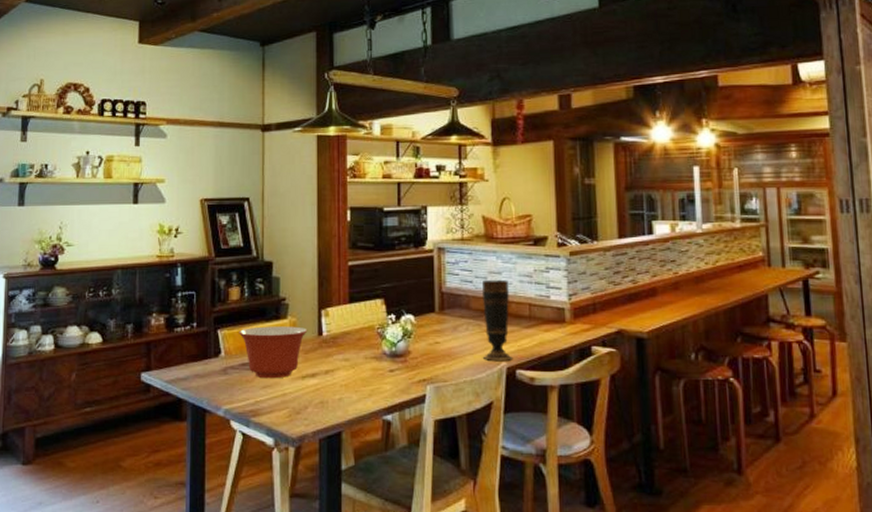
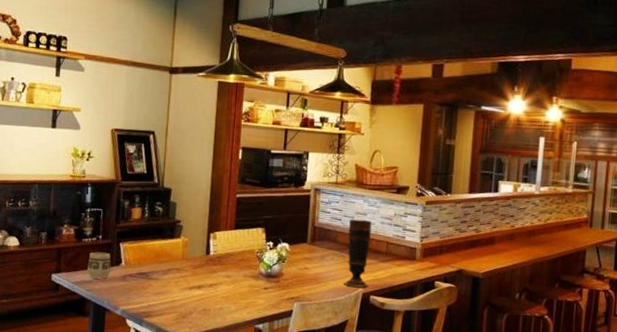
cup: none [182,342,209,374] -> present [87,252,111,279]
mixing bowl: present [239,326,308,379] -> none [138,243,198,288]

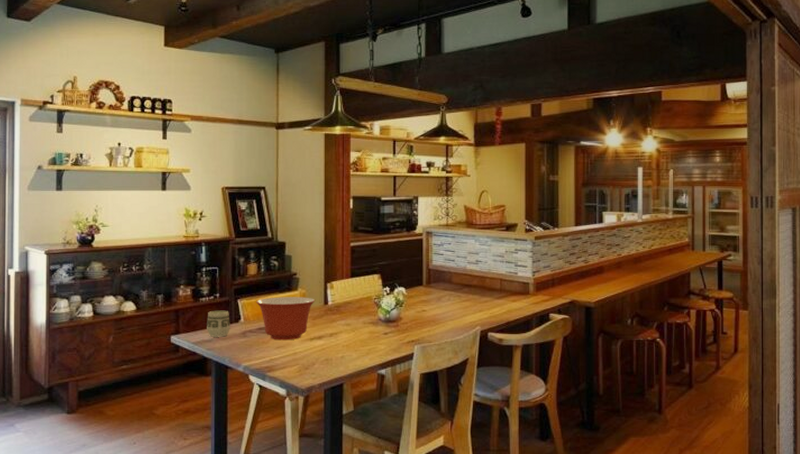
mixing bowl: none [138,243,198,288] -> present [256,297,316,341]
vase: present [344,219,372,288] -> none [462,259,485,325]

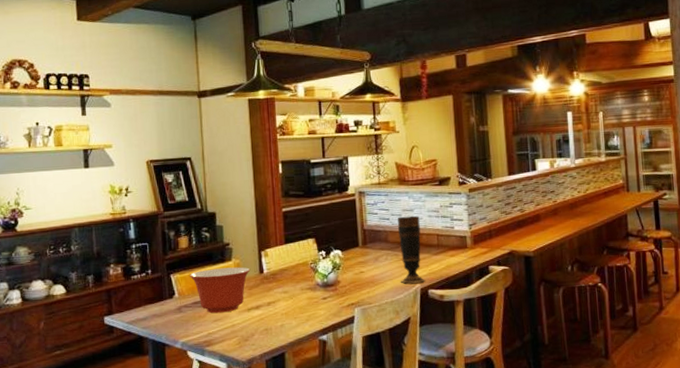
cup: present [207,310,230,337] -> none [140,286,165,315]
vase: none [462,259,485,325] -> present [397,215,425,284]

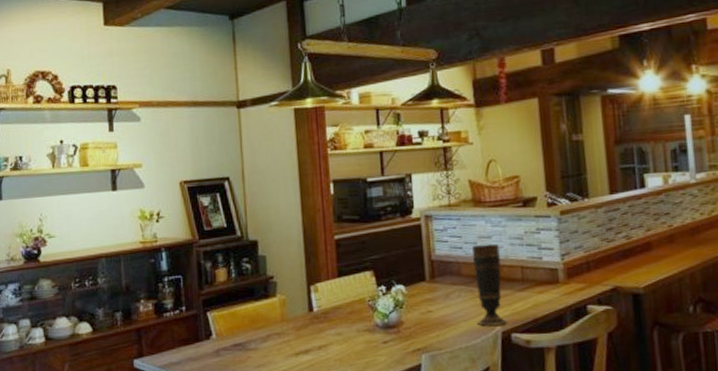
mixing bowl: present [190,267,251,314] -> none [229,304,298,358]

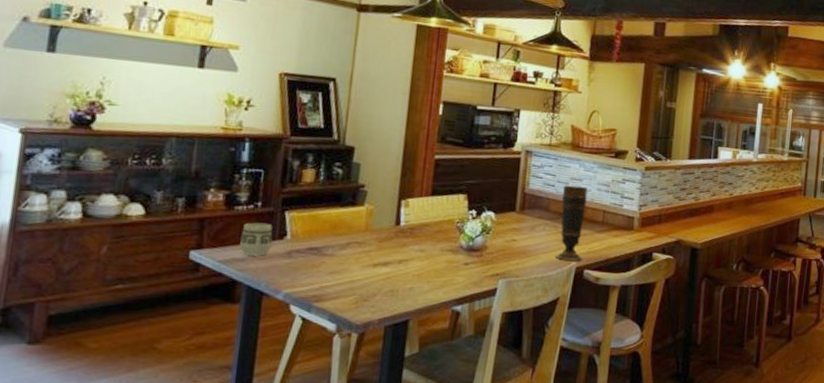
cup: none [173,326,201,359] -> present [240,222,273,256]

